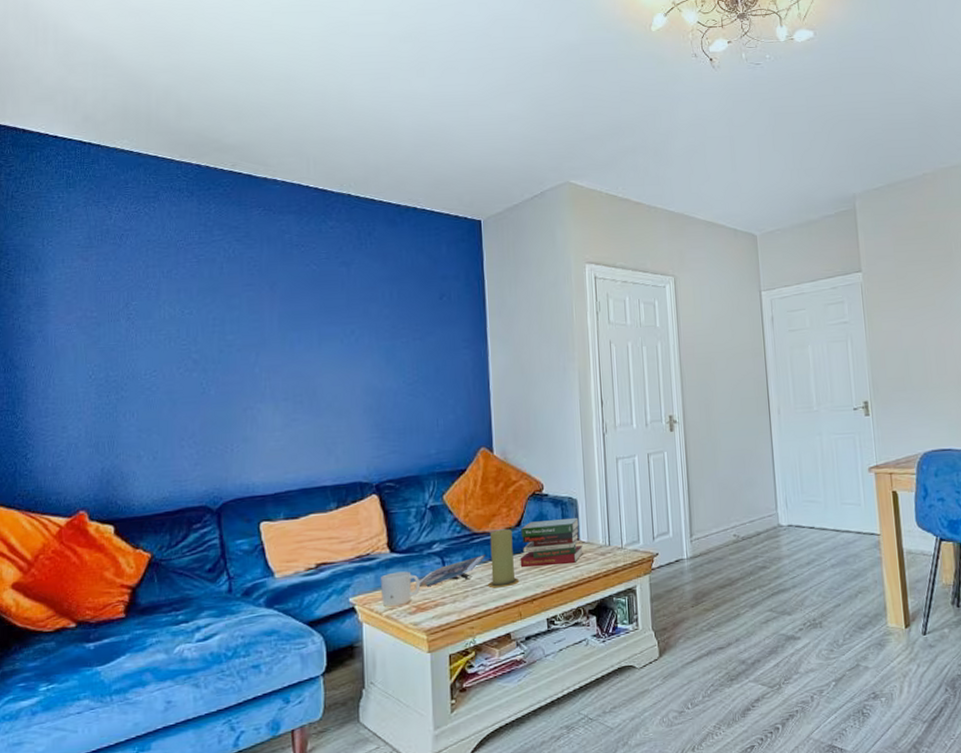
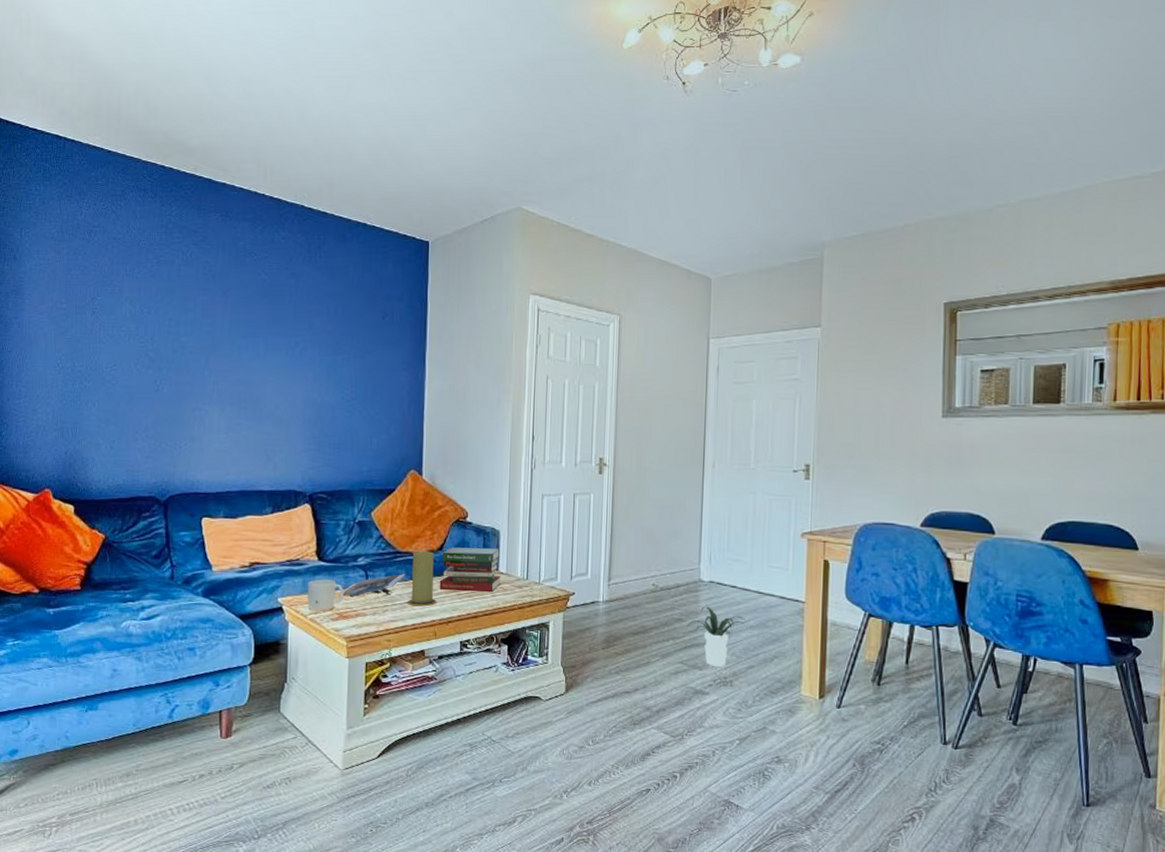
potted plant: none [771,550,830,610] -> present [686,606,748,667]

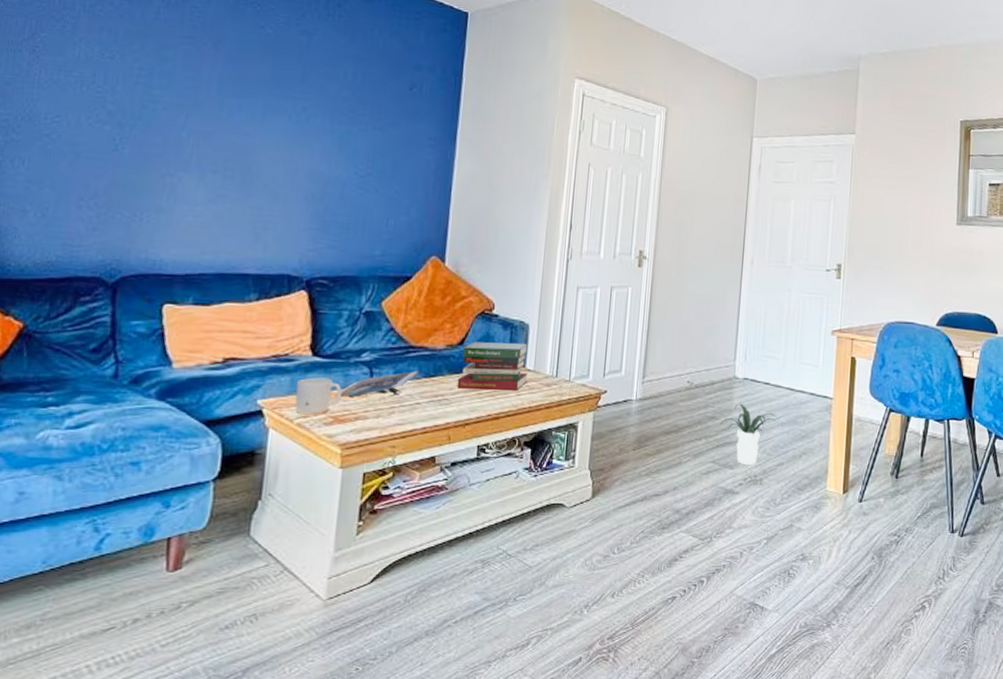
candle: present [407,551,436,607] -> none [418,346,453,408]

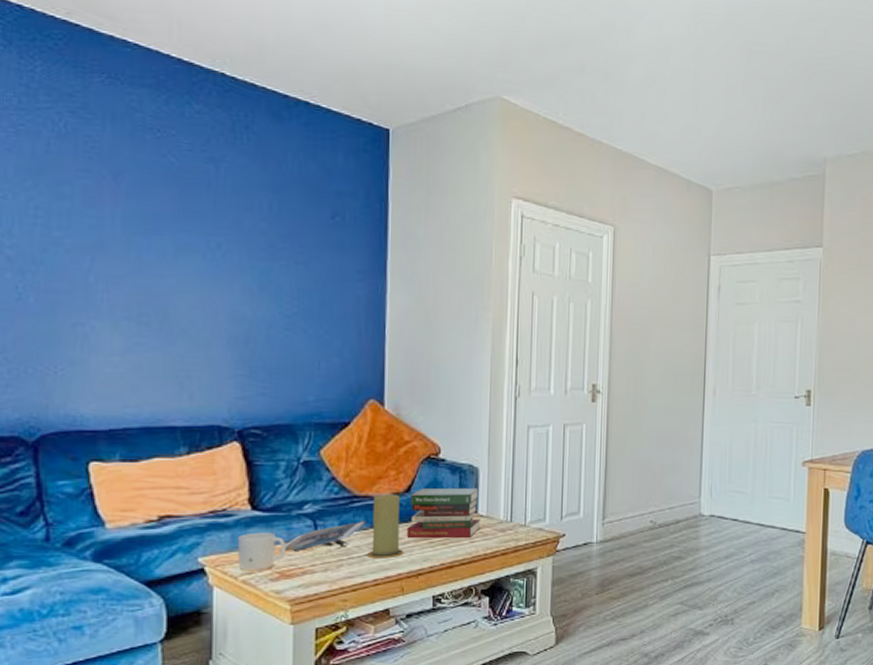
candle: none [418,346,453,408] -> present [367,494,403,559]
potted plant: present [719,403,779,465] -> none [686,542,749,605]

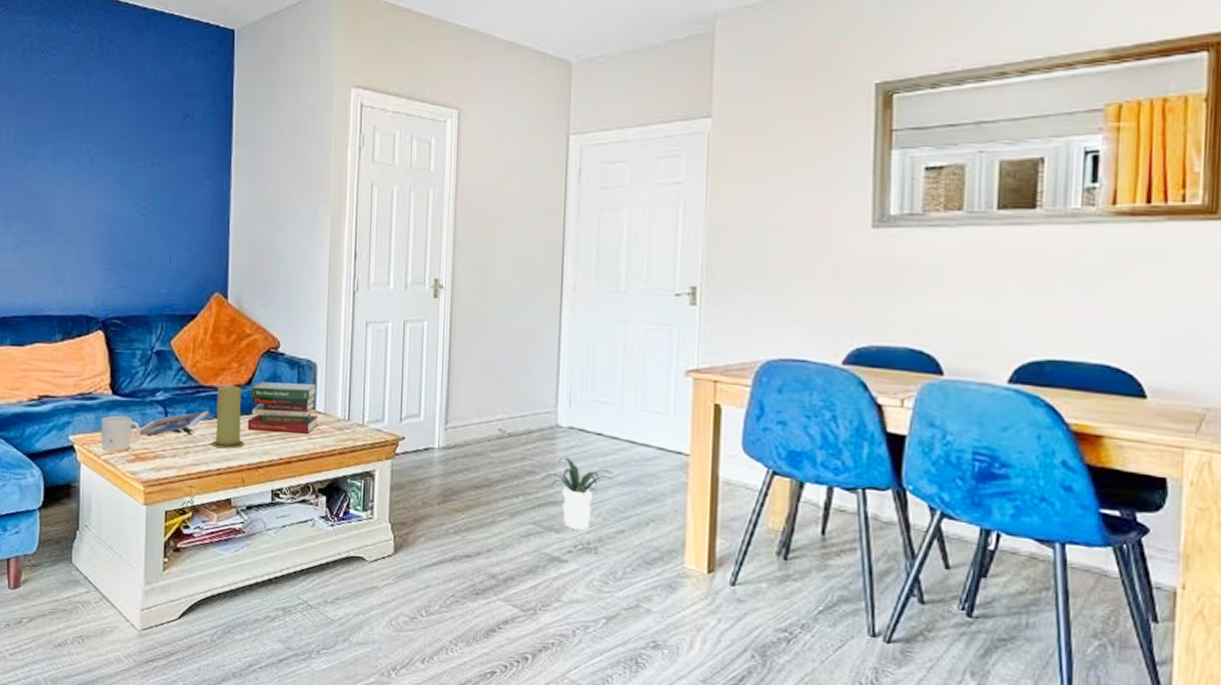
potted plant: none [686,542,749,605] -> present [540,457,617,530]

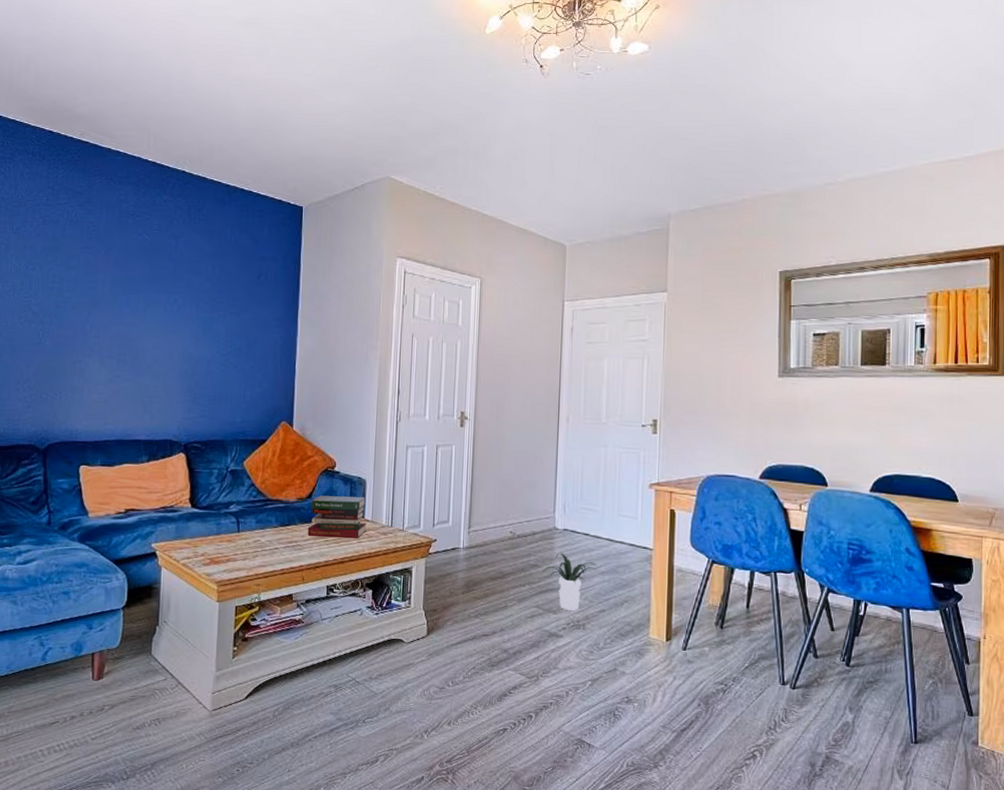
mug: present [100,415,141,452] -> none [180,525,216,557]
magazine: present [135,410,212,436] -> none [210,520,278,543]
candle: present [211,385,244,449] -> none [277,499,304,552]

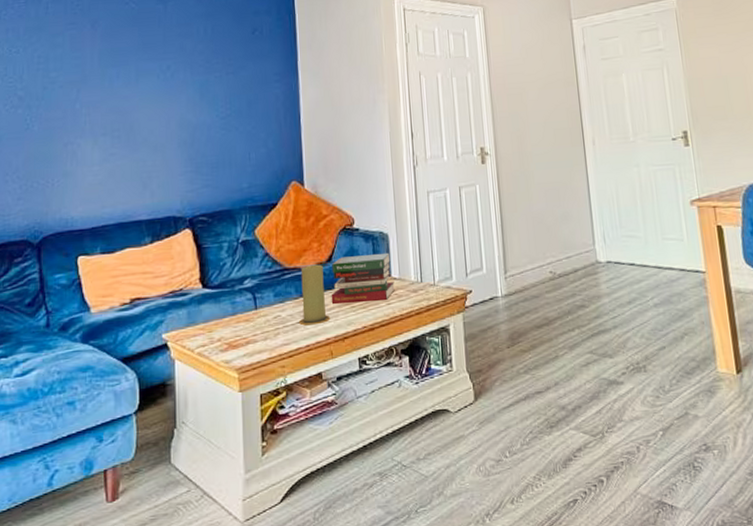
candle: none [277,499,304,552] -> present [299,264,330,326]
potted plant: present [542,553,600,610] -> none [590,288,653,352]

